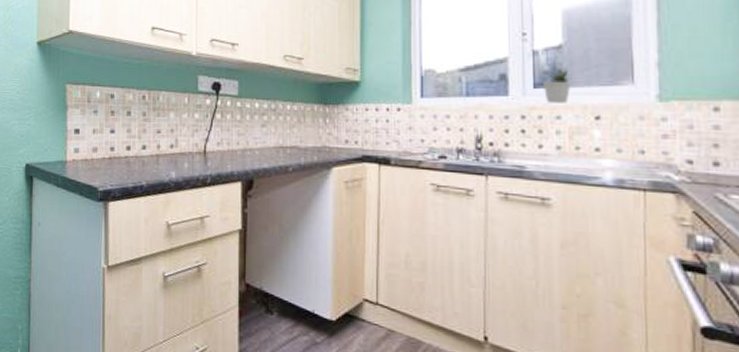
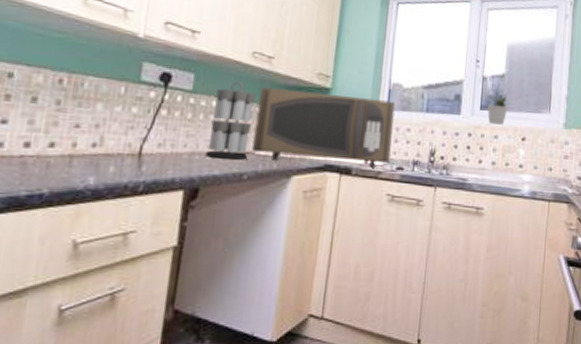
spice rack: none [255,83,291,154] -> present [205,81,256,160]
microwave: none [294,86,430,157] -> present [252,86,395,168]

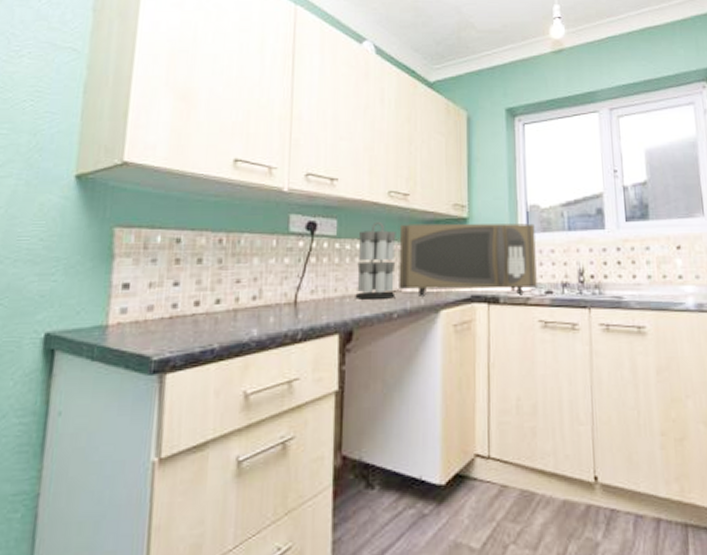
potted plant: present [487,95,509,125] -> none [632,203,657,235]

